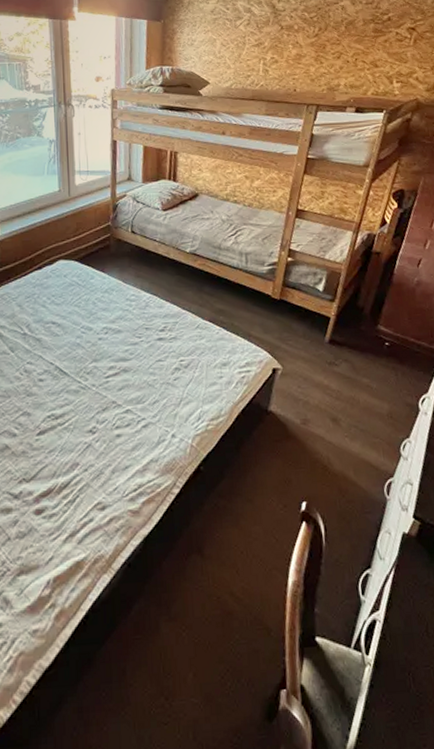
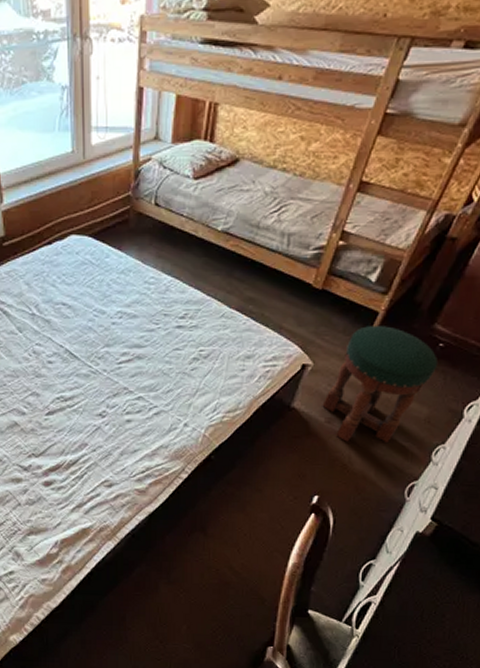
stool: none [296,329,388,442] -> present [322,326,438,442]

